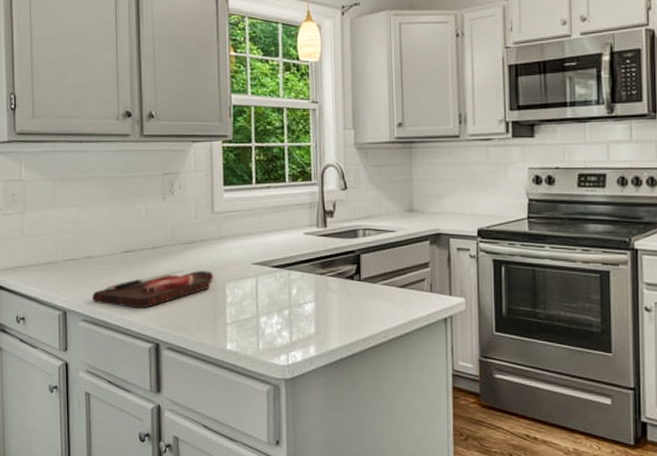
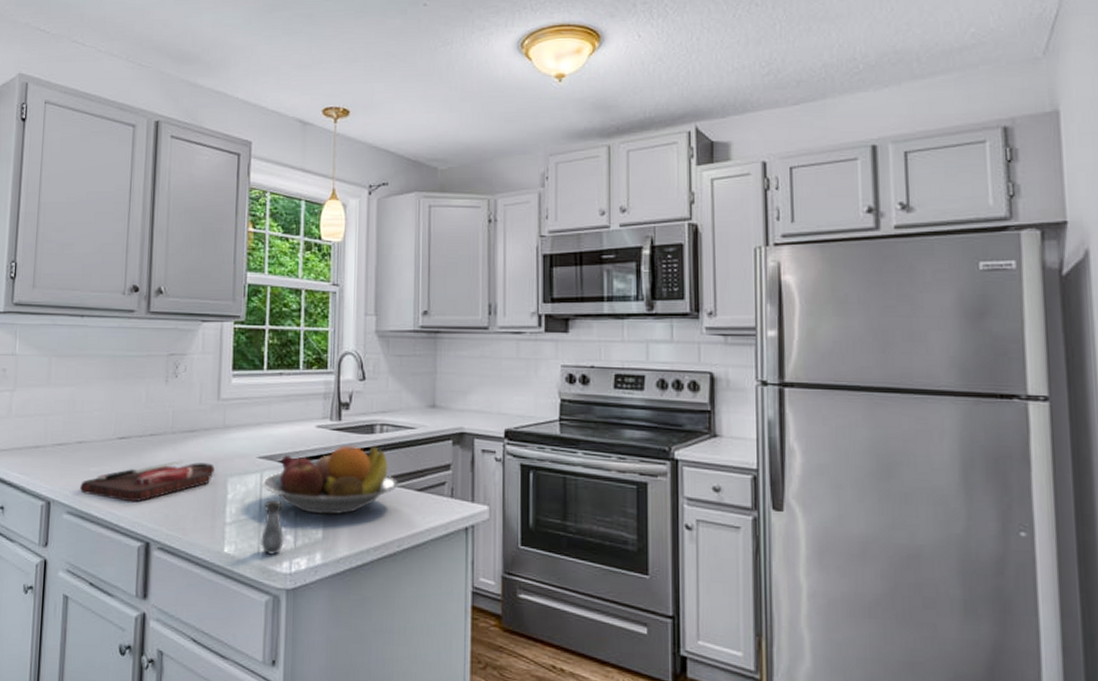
fruit bowl: none [257,248,381,312] -> present [261,445,398,515]
salt shaker: none [258,300,282,350] -> present [259,499,285,555]

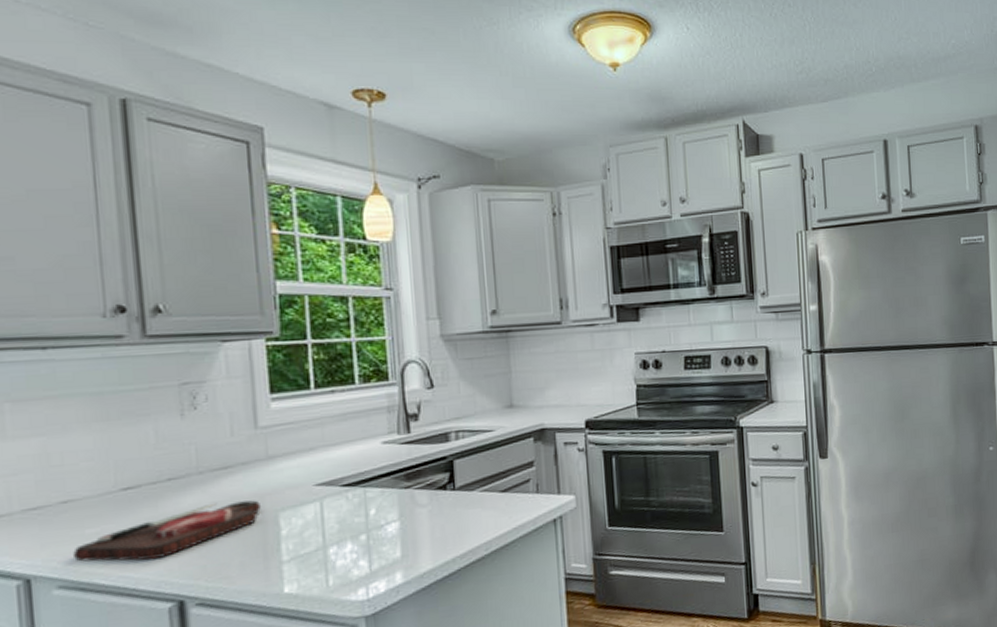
salt shaker: present [259,499,285,555] -> none [327,526,358,585]
fruit bowl: present [261,445,398,515] -> none [322,453,480,534]

